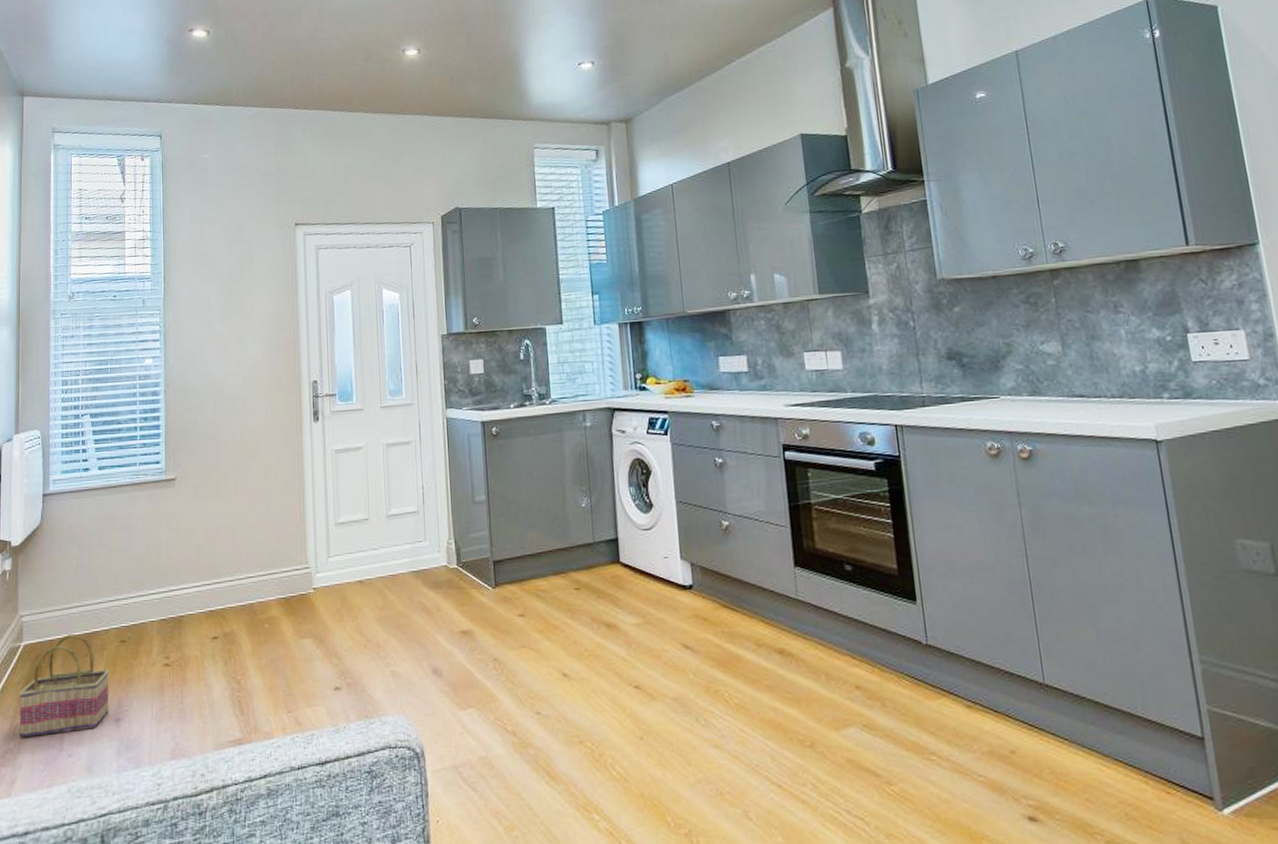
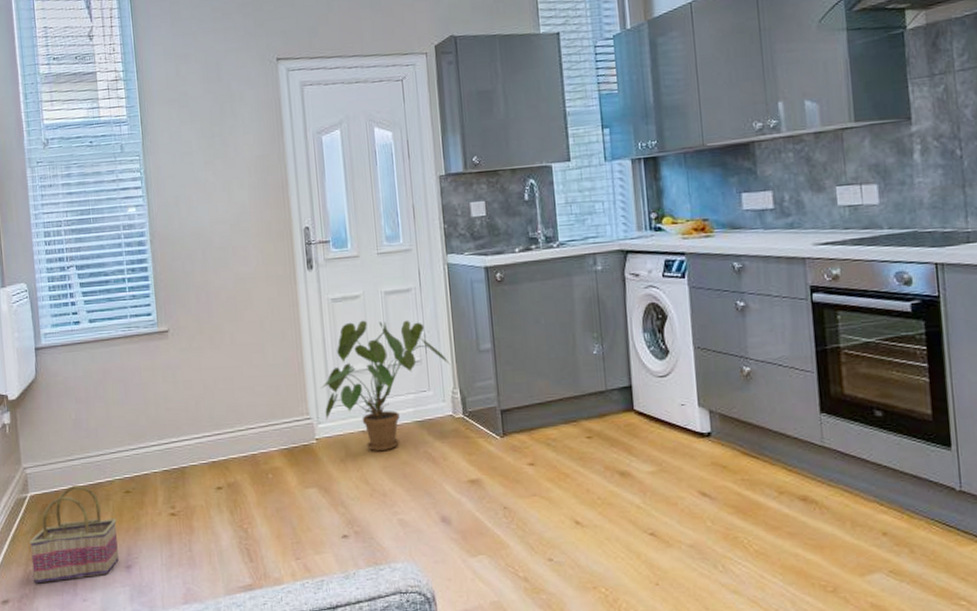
house plant: none [320,471,446,601] -> present [320,320,450,451]

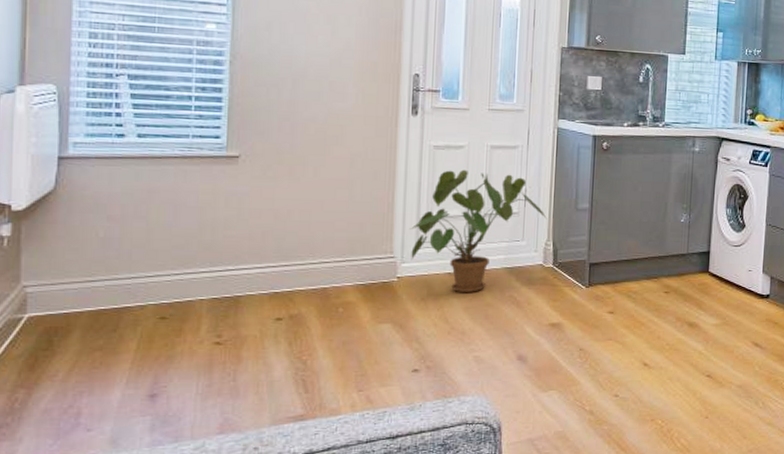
basket: present [29,485,119,584] -> none [19,308,144,413]

